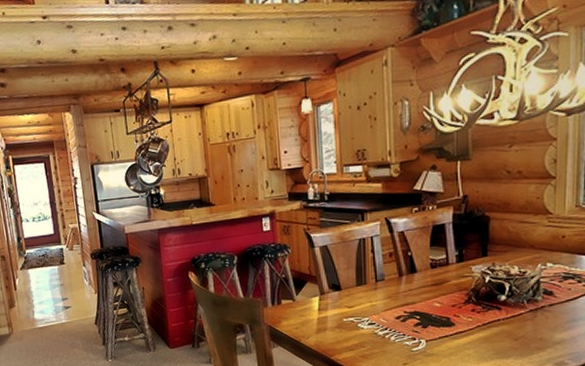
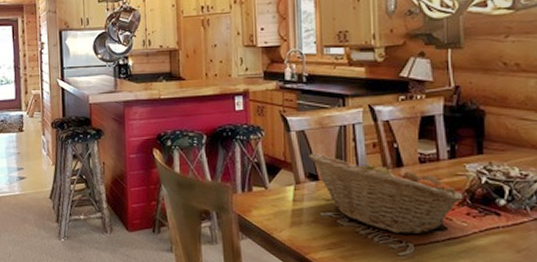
fruit basket: none [331,265,469,333] -> present [308,153,463,235]

